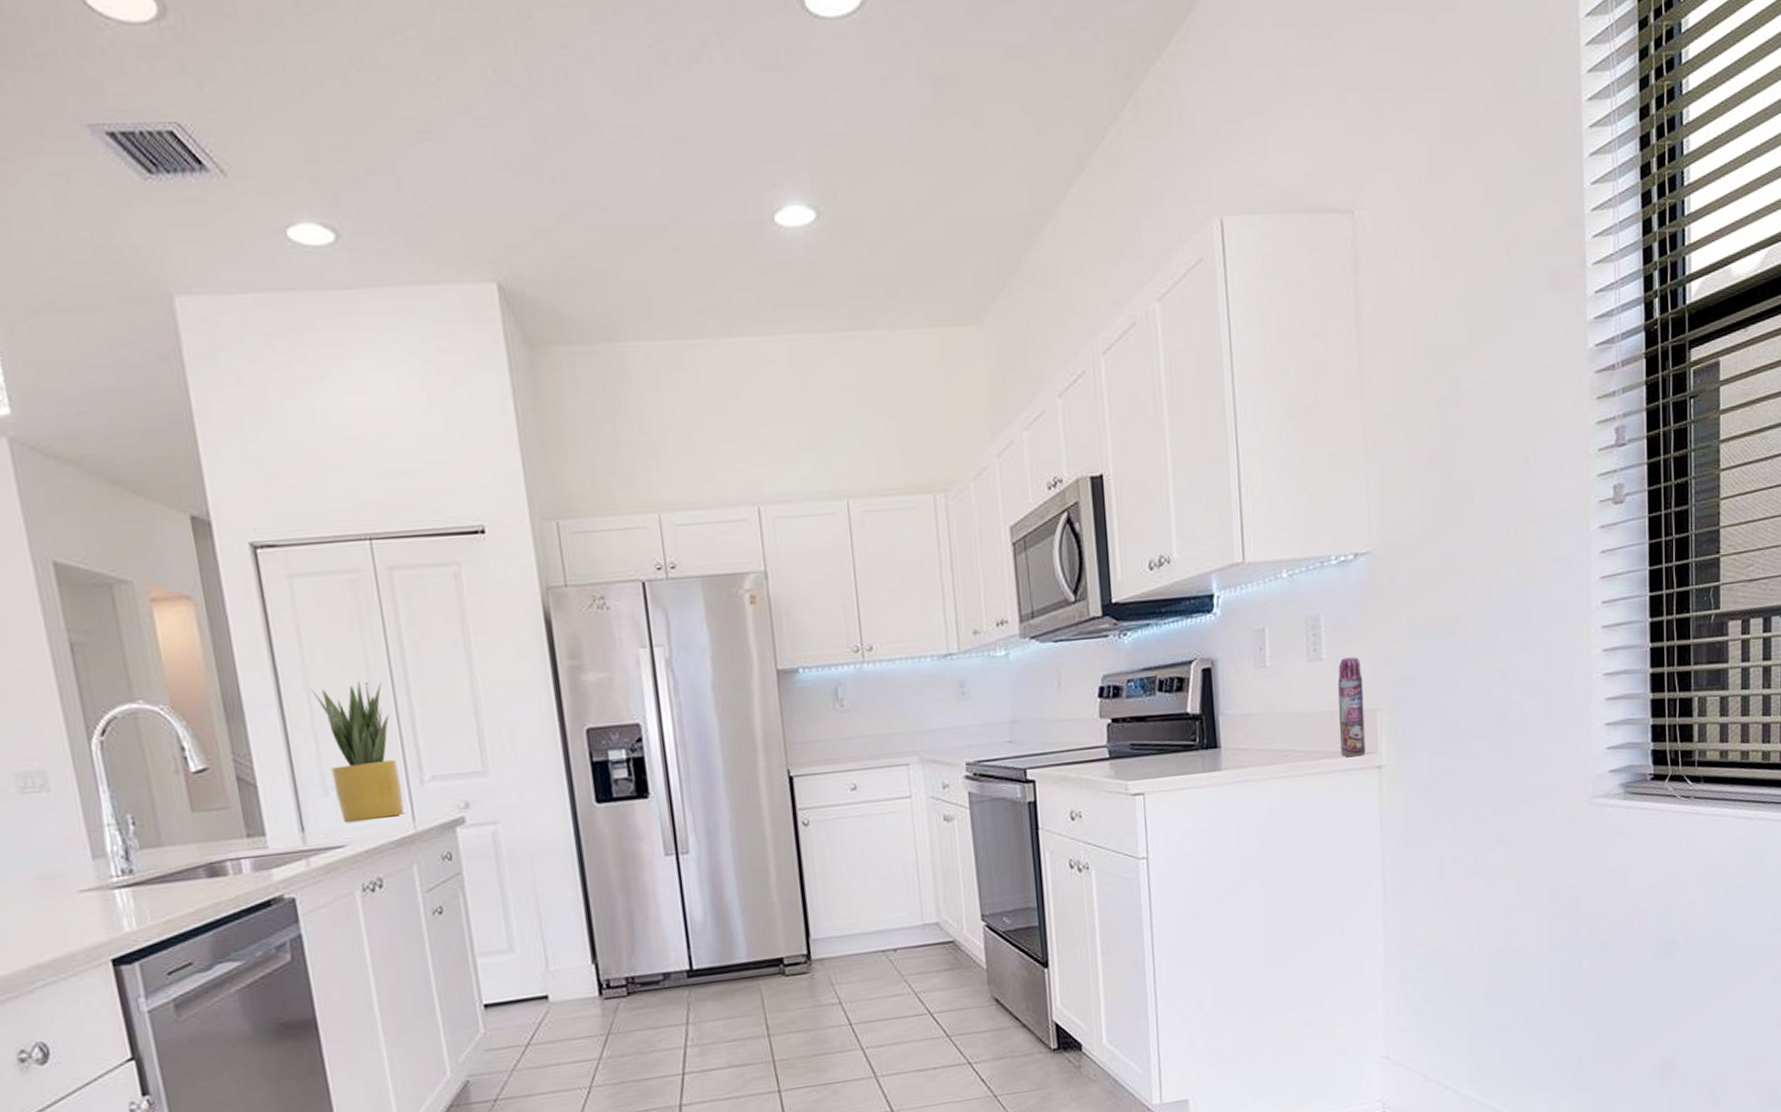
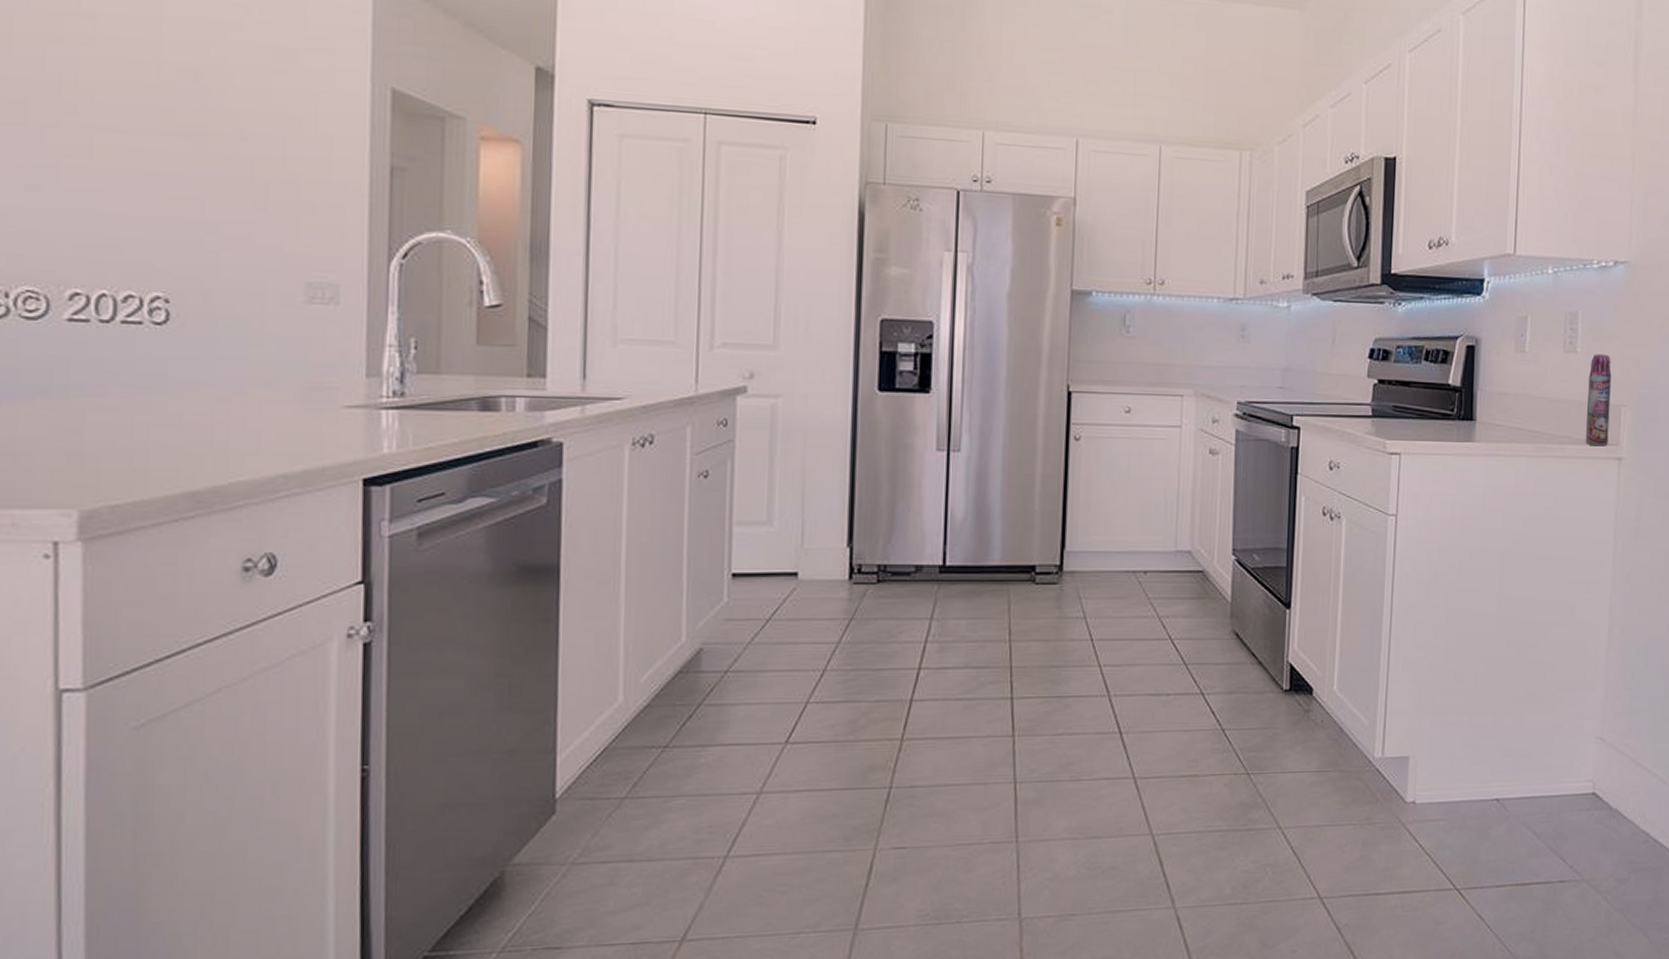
planter: present [311,681,404,823] -> none [620,243,692,378]

